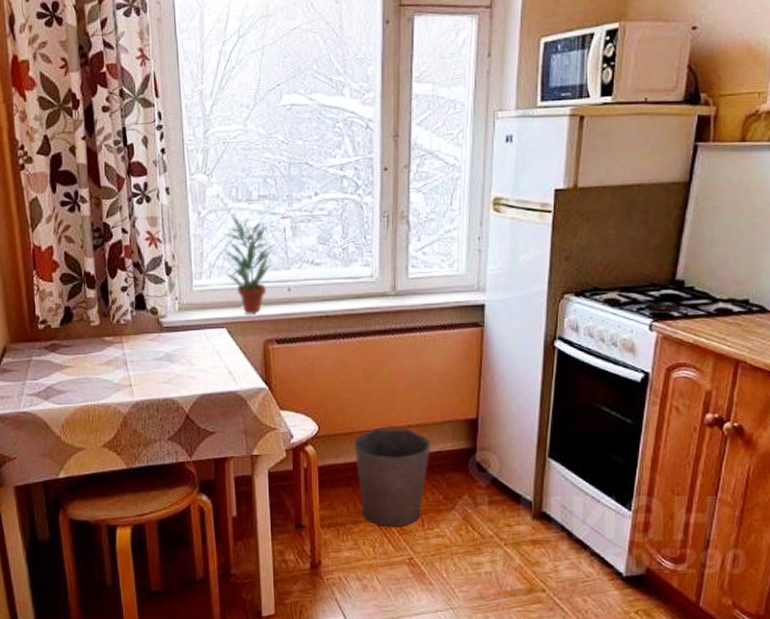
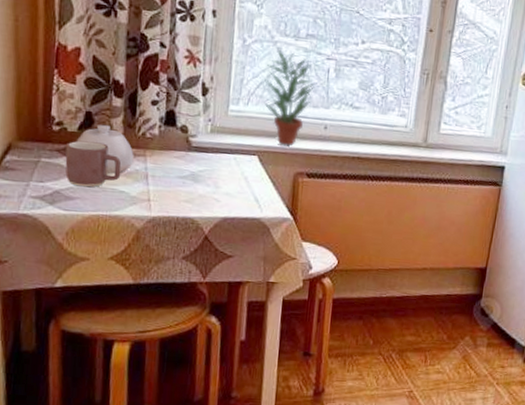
mug: none [51,335,103,380] -> present [65,140,122,187]
sugar bowl: none [59,317,114,364] -> present [76,124,135,174]
bucket: present [355,426,432,527] -> none [369,266,442,361]

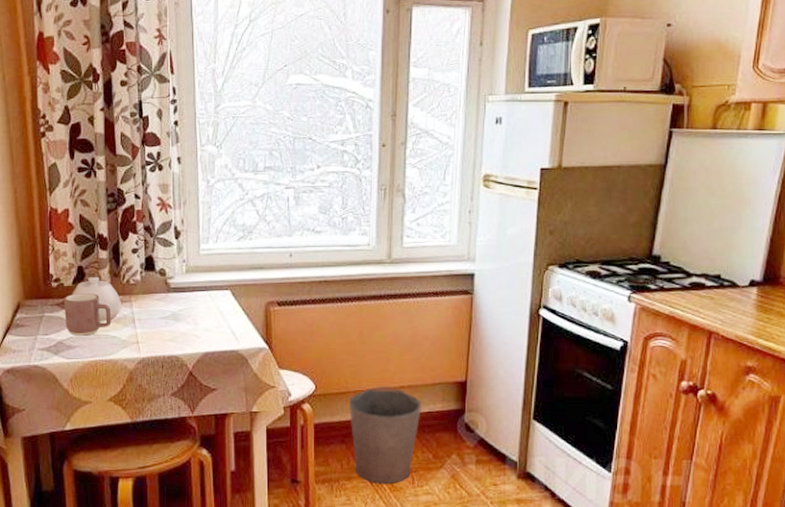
potted plant: present [264,50,317,146] -> none [230,186,279,278]
bucket: none [369,266,442,361] -> present [349,387,423,484]

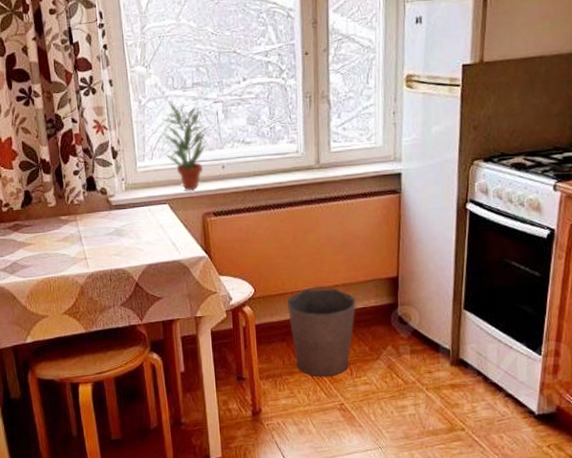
mug: present [63,293,112,336] -> none [14,215,60,256]
sugar bowl: present [71,276,122,321] -> none [21,199,69,241]
potted plant: none [230,186,279,278] -> present [162,103,209,191]

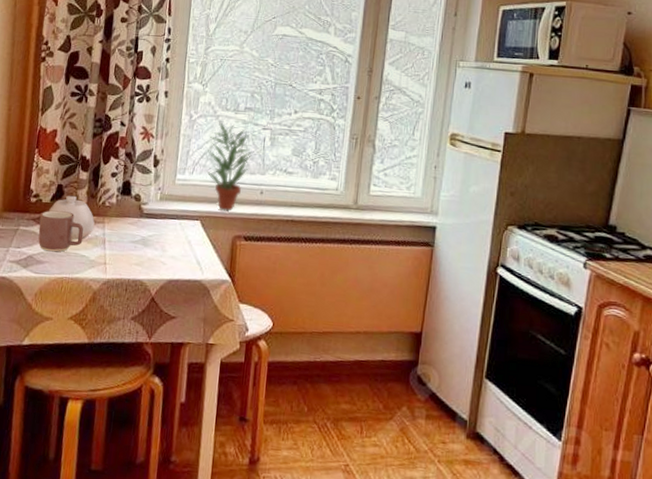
mug: none [14,215,60,256] -> present [38,210,84,252]
sugar bowl: none [21,199,69,241] -> present [48,195,96,240]
bucket: present [287,286,357,377] -> none [303,330,377,432]

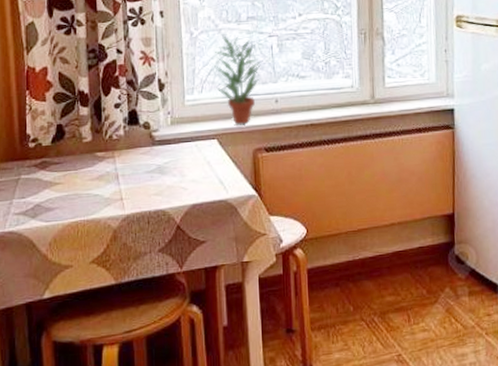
mug: present [38,210,84,252] -> none [41,151,94,197]
sugar bowl: present [48,195,96,240] -> none [50,133,105,180]

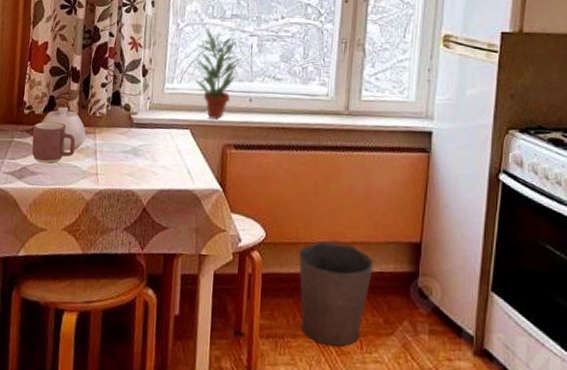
mug: none [41,151,94,197] -> present [32,121,76,163]
sugar bowl: none [50,133,105,180] -> present [41,106,87,150]
bucket: none [341,225,414,325] -> present [298,240,375,347]

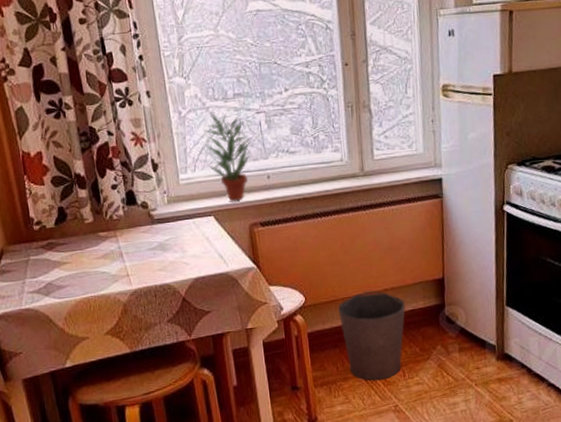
mug: present [32,121,76,163] -> none [47,232,100,275]
sugar bowl: present [41,106,87,150] -> none [55,215,109,259]

